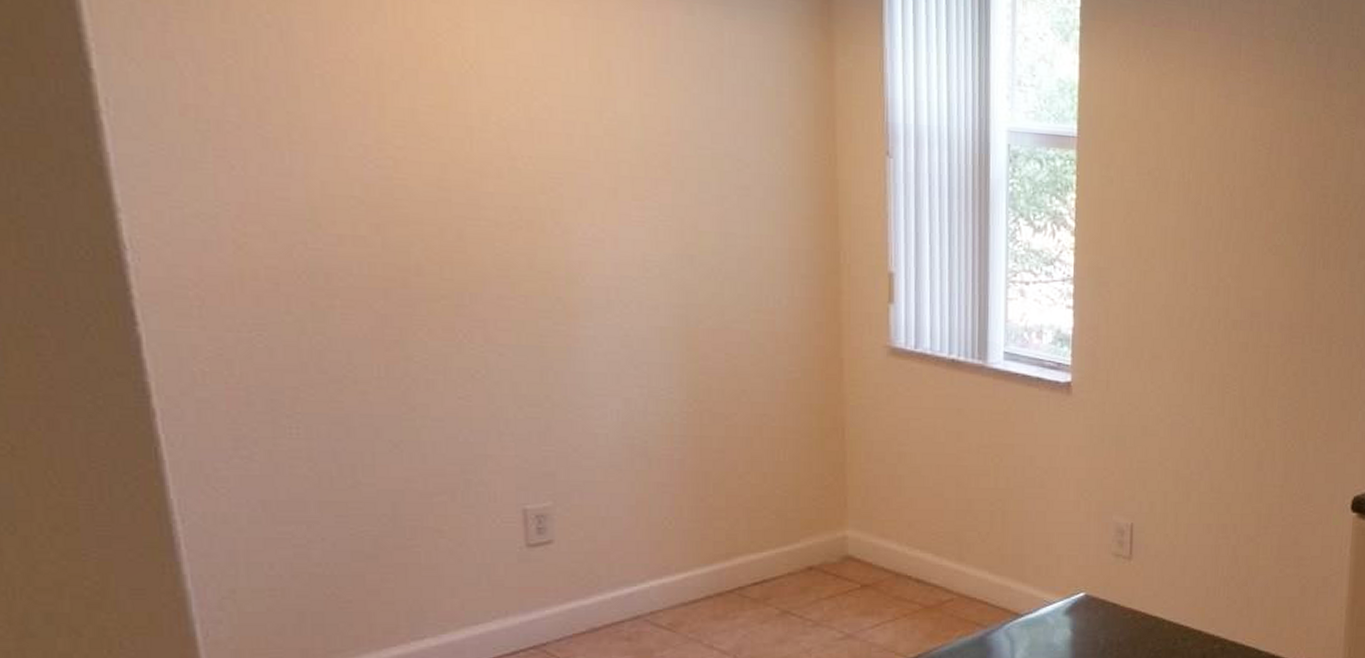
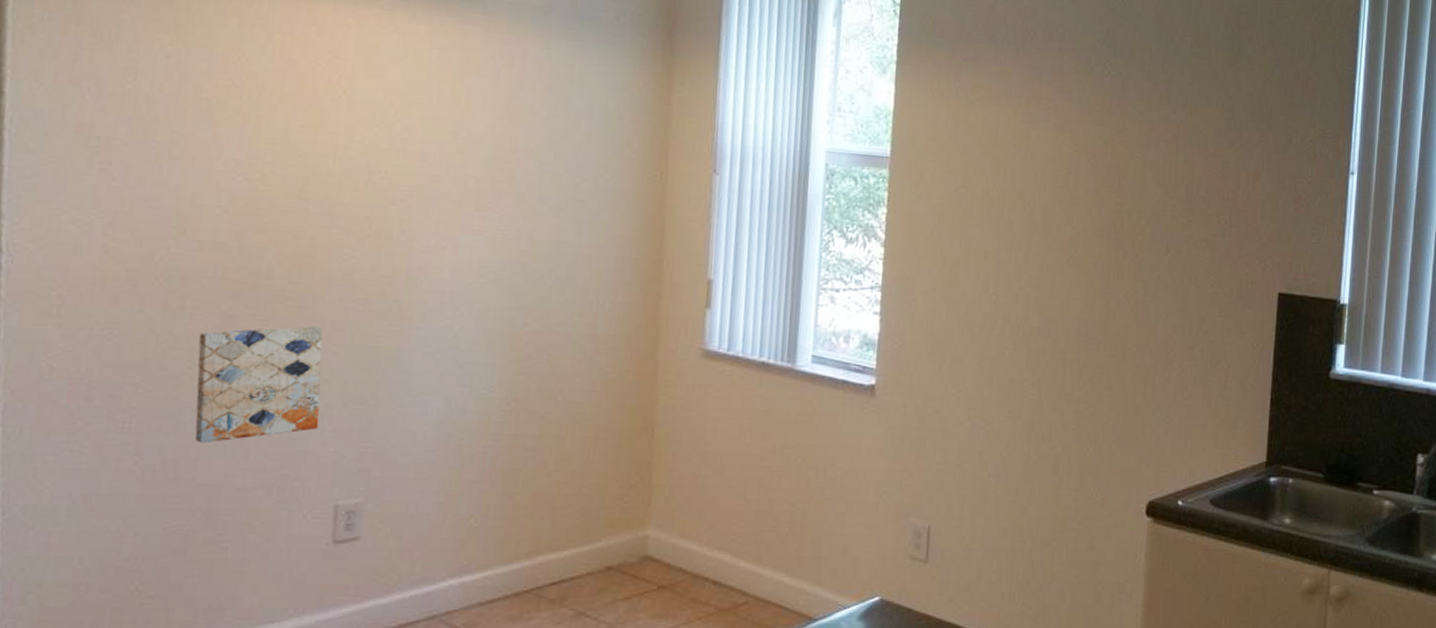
wall art: none [354,325,495,449] -> present [194,326,323,444]

